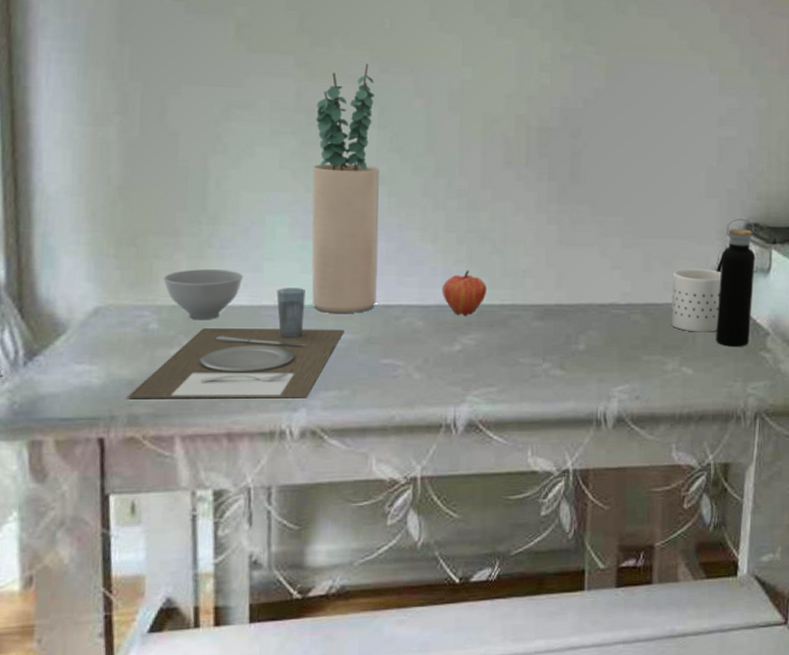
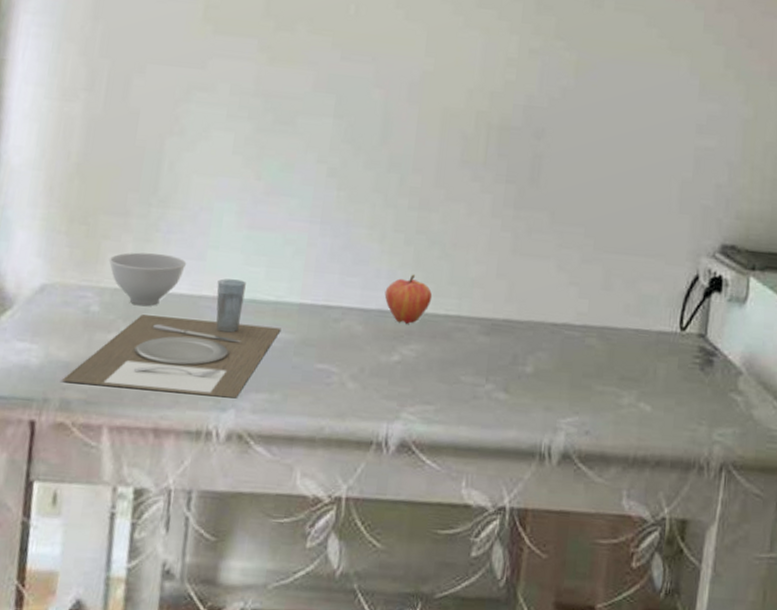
vase: present [311,63,380,313] -> none [251,50,334,312]
mug: present [670,268,721,332] -> none [629,290,691,366]
water bottle: present [716,218,755,347] -> none [680,238,732,385]

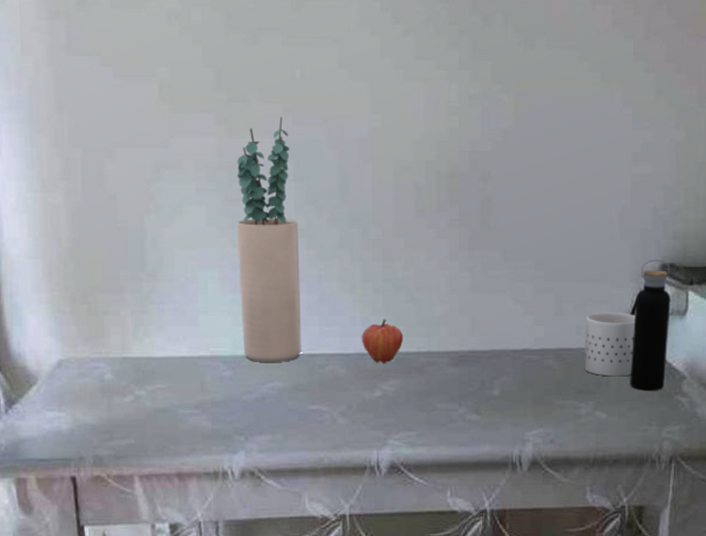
place setting: present [61,278,281,399] -> none [91,339,274,442]
bowl: present [108,252,187,307] -> none [113,324,182,371]
vase: none [251,50,334,312] -> present [236,117,301,362]
mug: none [629,290,691,366] -> present [583,312,636,377]
water bottle: none [680,238,732,385] -> present [630,259,671,391]

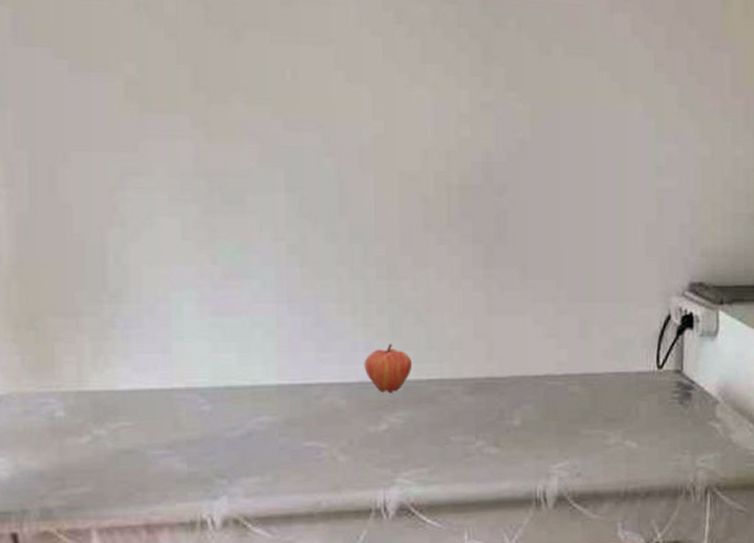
vase: present [236,117,301,362] -> none [216,120,294,394]
mug: present [583,312,636,377] -> none [611,333,665,403]
water bottle: present [630,259,671,391] -> none [661,278,701,417]

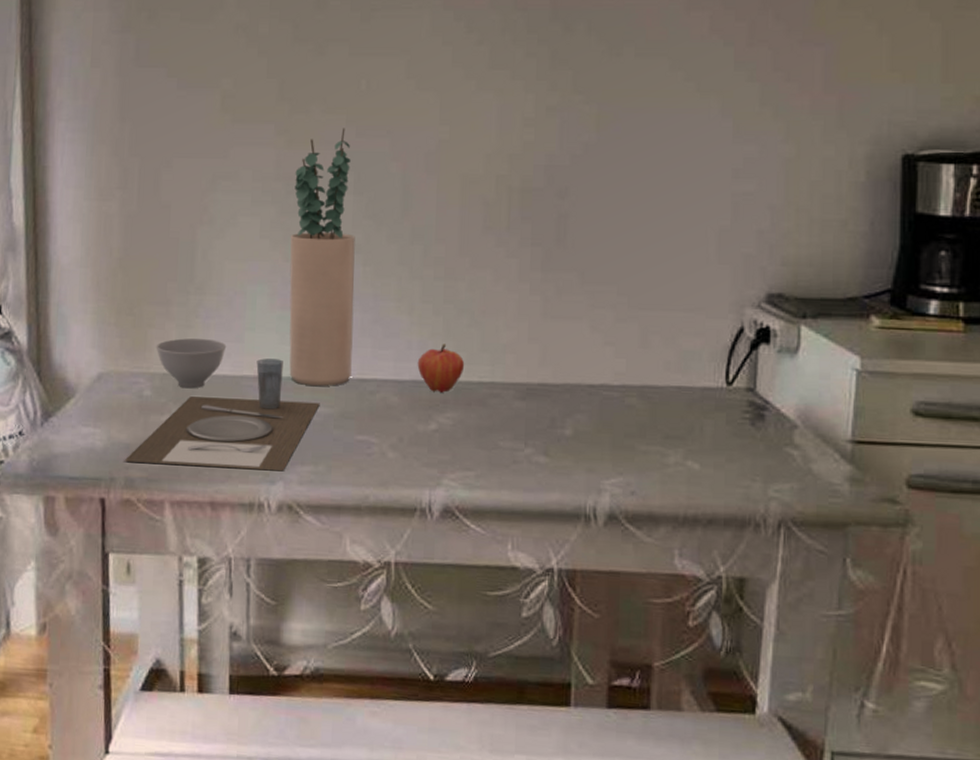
place setting: none [37,368,262,491] -> present [124,358,320,472]
bowl: none [66,351,152,406] -> present [155,338,227,389]
vase: none [216,120,294,394] -> present [289,128,355,386]

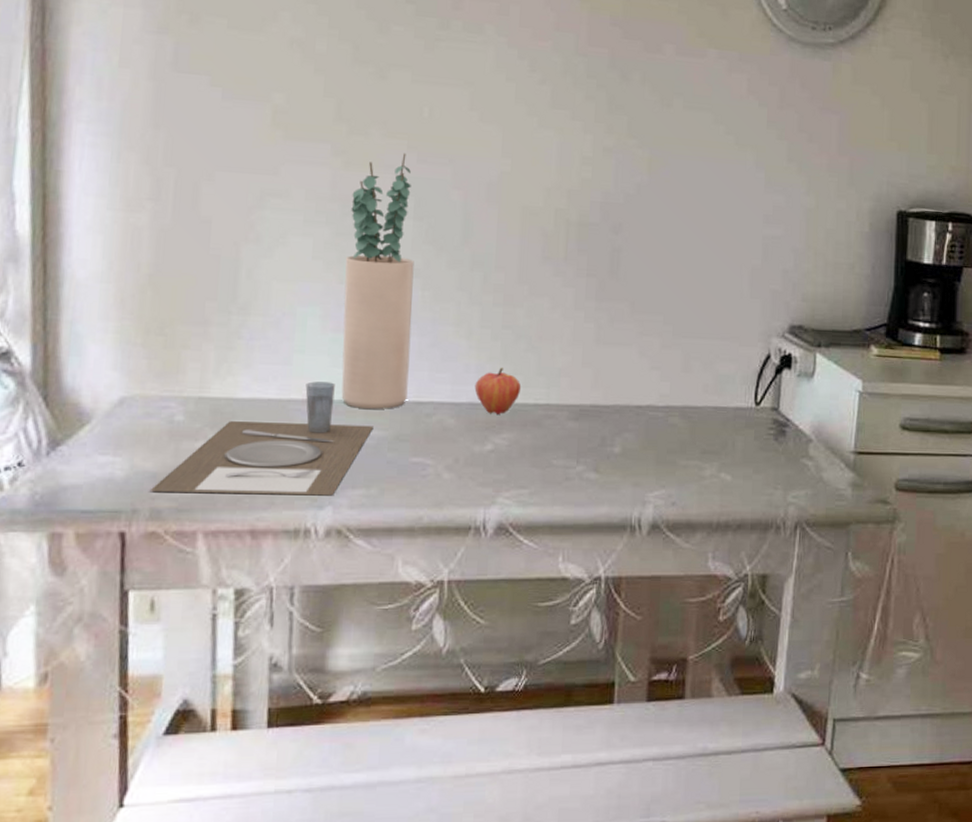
bowl: present [155,338,227,389] -> none [190,360,273,413]

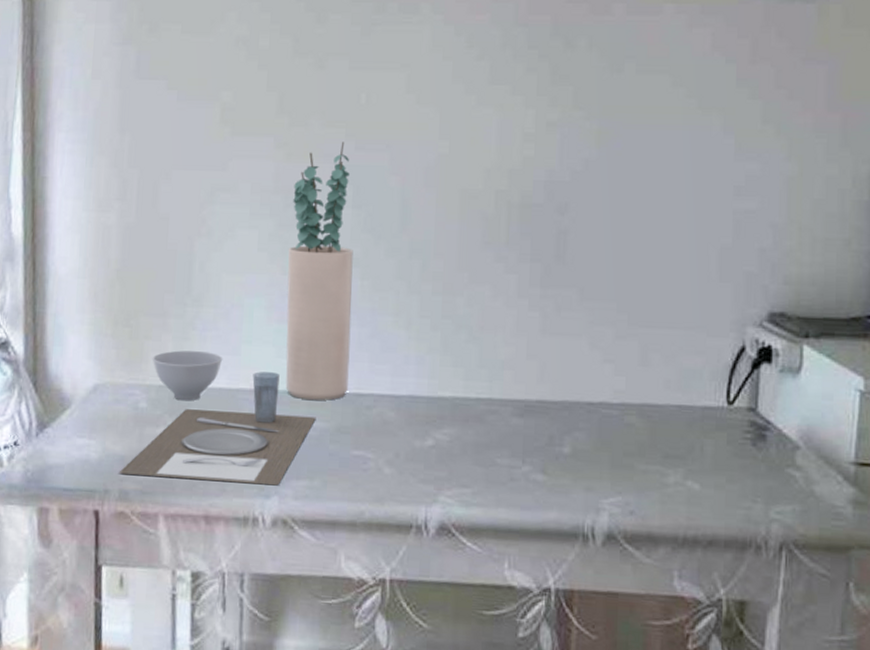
bowl: none [190,360,273,413] -> present [152,350,223,401]
fruit: present [474,367,522,414] -> none [414,359,463,408]

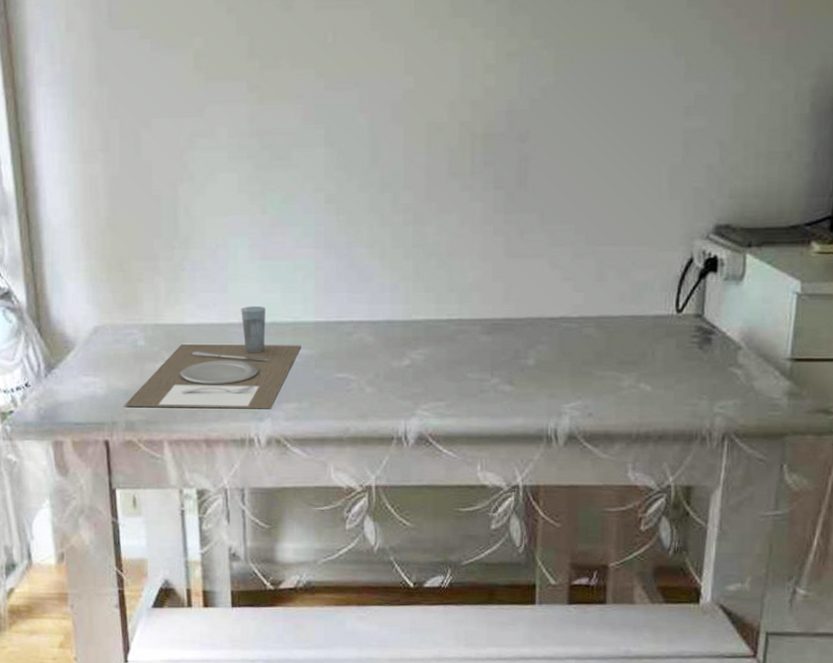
bowl: present [152,350,223,401] -> none [146,291,212,337]
vase: present [285,141,353,401] -> none [266,82,329,329]

